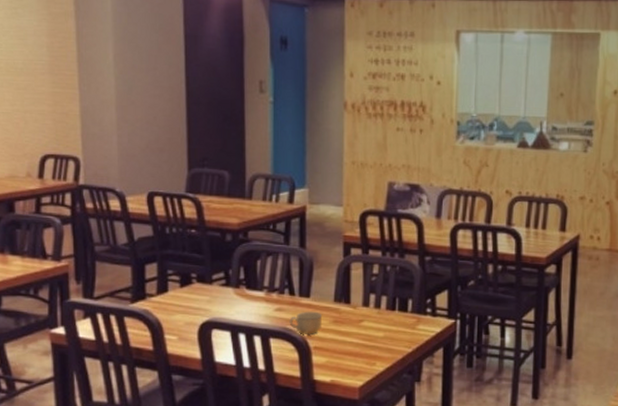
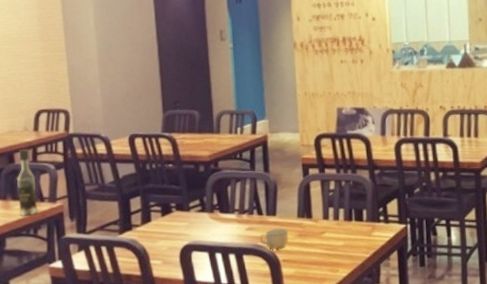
bottle: none [16,198,39,273] -> present [16,149,38,216]

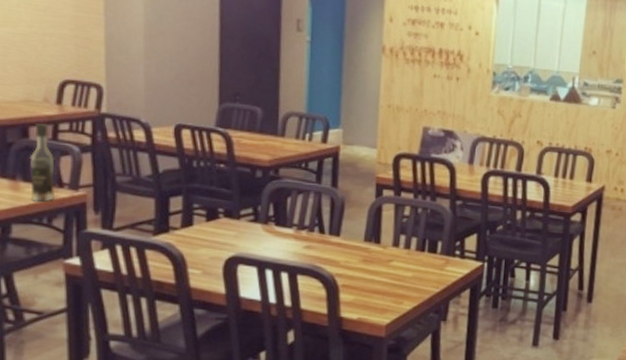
cup: present [259,227,289,249] -> none [318,249,352,273]

